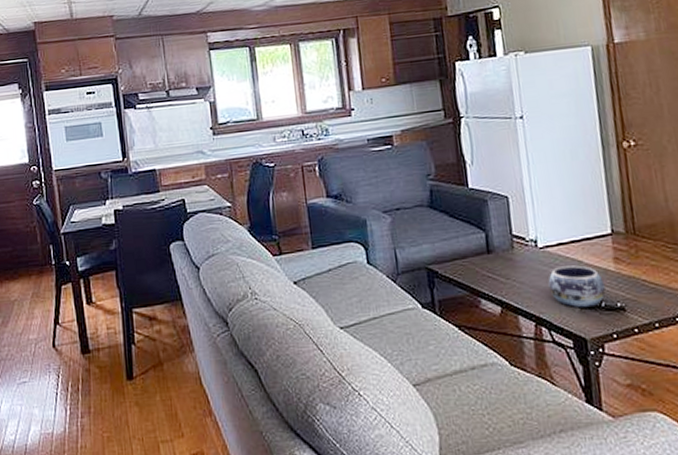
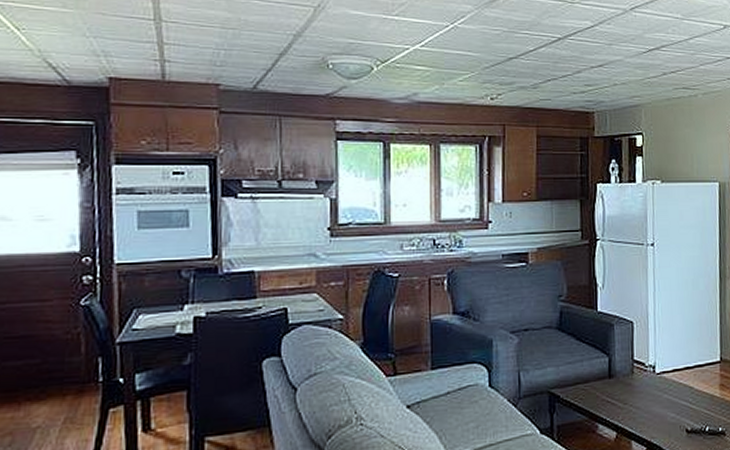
decorative bowl: present [548,265,606,308] -> none [661,391,710,433]

